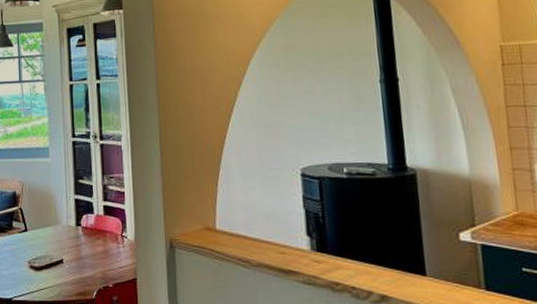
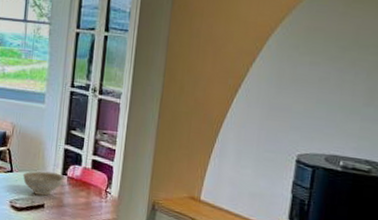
decorative bowl: none [37,225,78,251] -> present [22,171,64,196]

